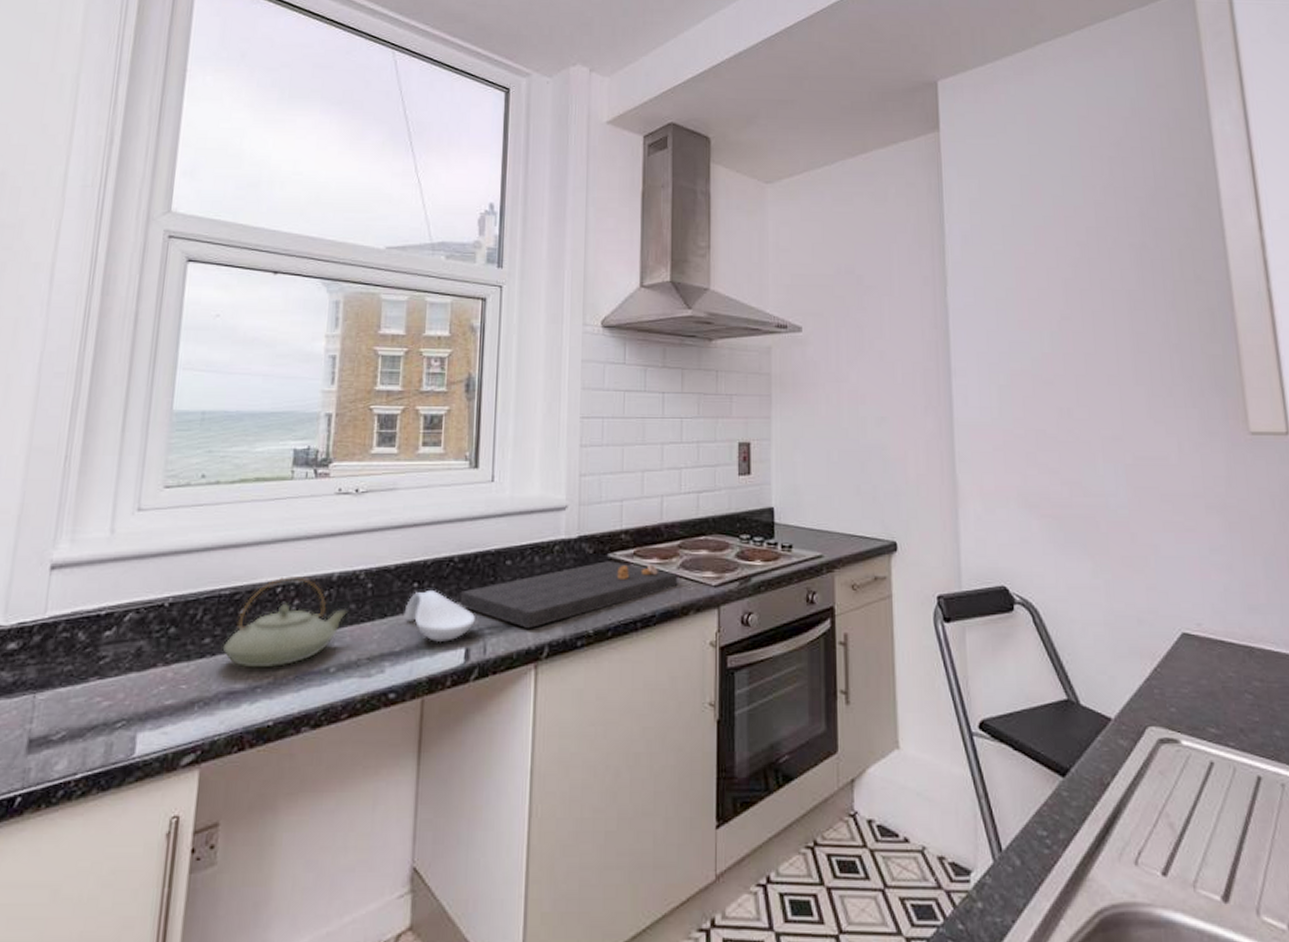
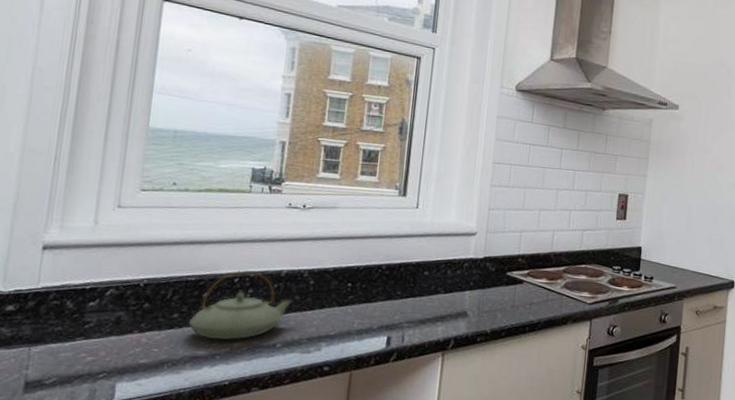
spoon rest: present [404,589,475,643] -> none [338,289,397,331]
cutting board: present [459,561,678,629] -> none [384,278,561,326]

